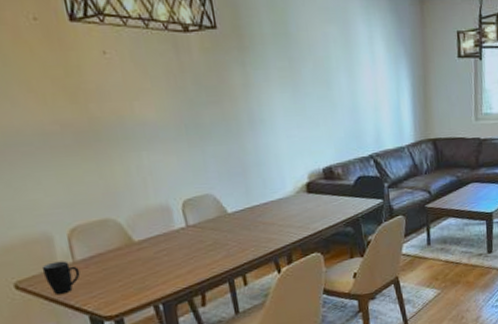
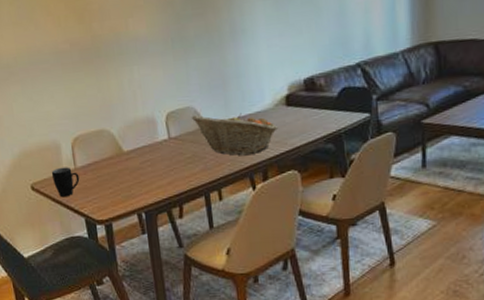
fruit basket: none [210,200,301,241] -> present [191,113,279,156]

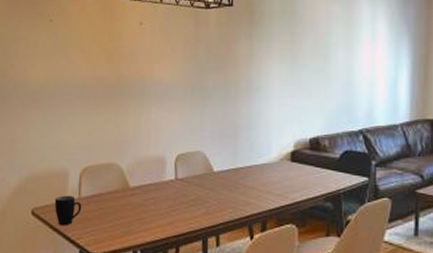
fruit basket: present [191,113,279,156] -> none [199,161,282,205]

